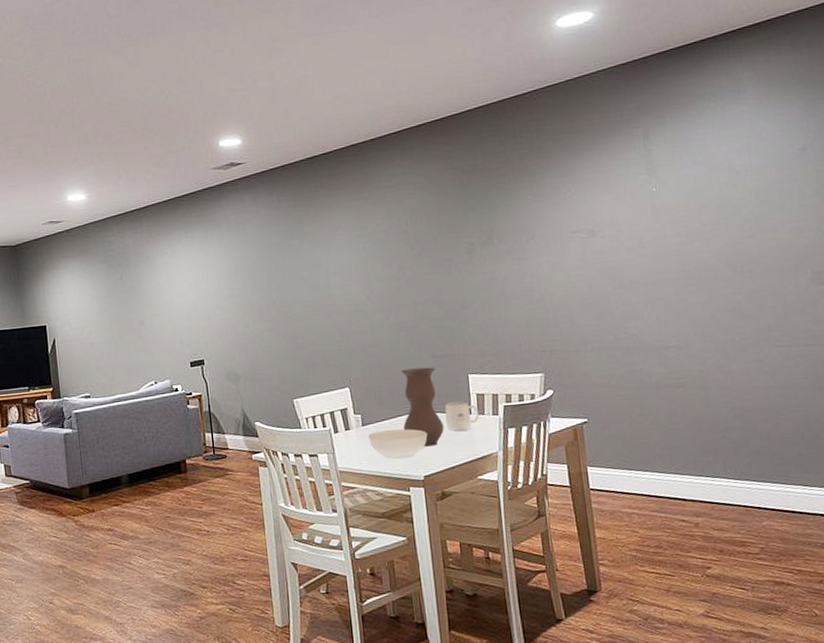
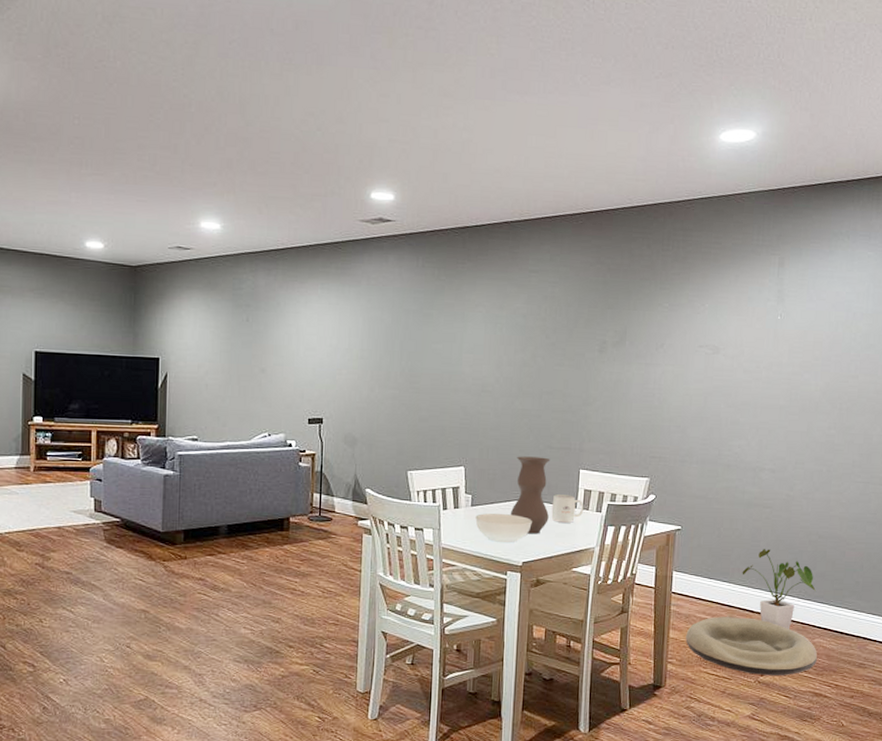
dog bed: none [614,506,771,568] -> present [685,617,818,676]
house plant: none [664,430,753,515] -> present [742,549,816,629]

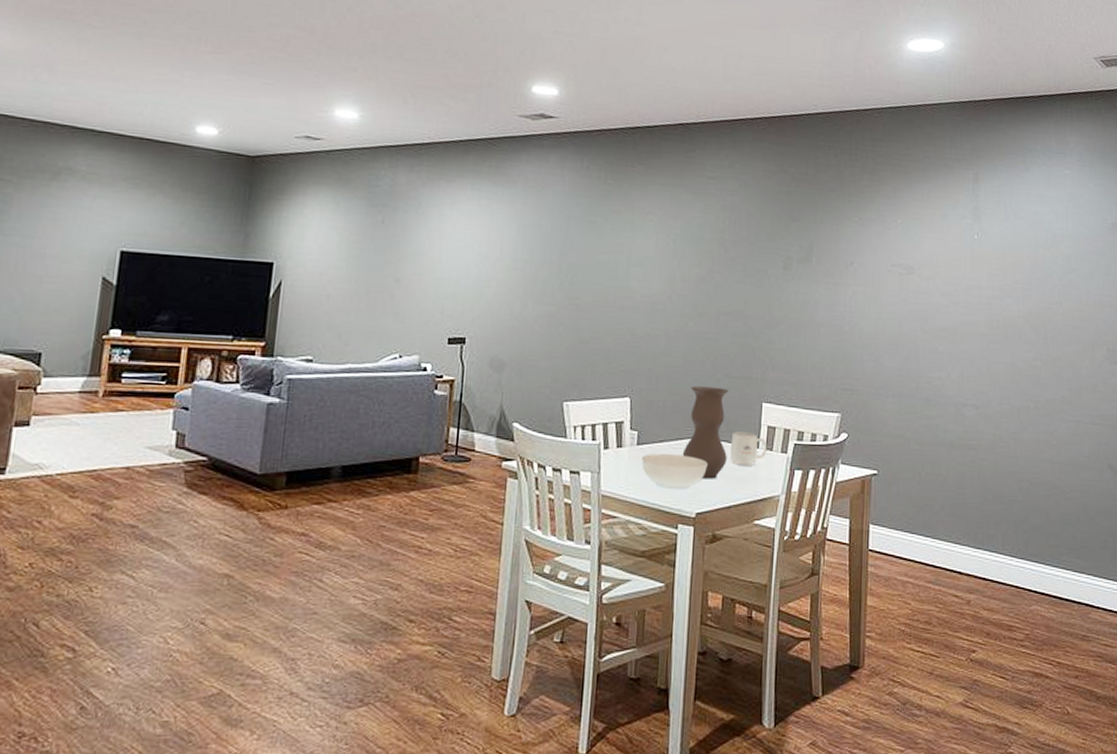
dog bed: present [685,617,818,676] -> none [886,579,1036,653]
house plant: present [742,549,816,629] -> none [947,498,1030,594]

